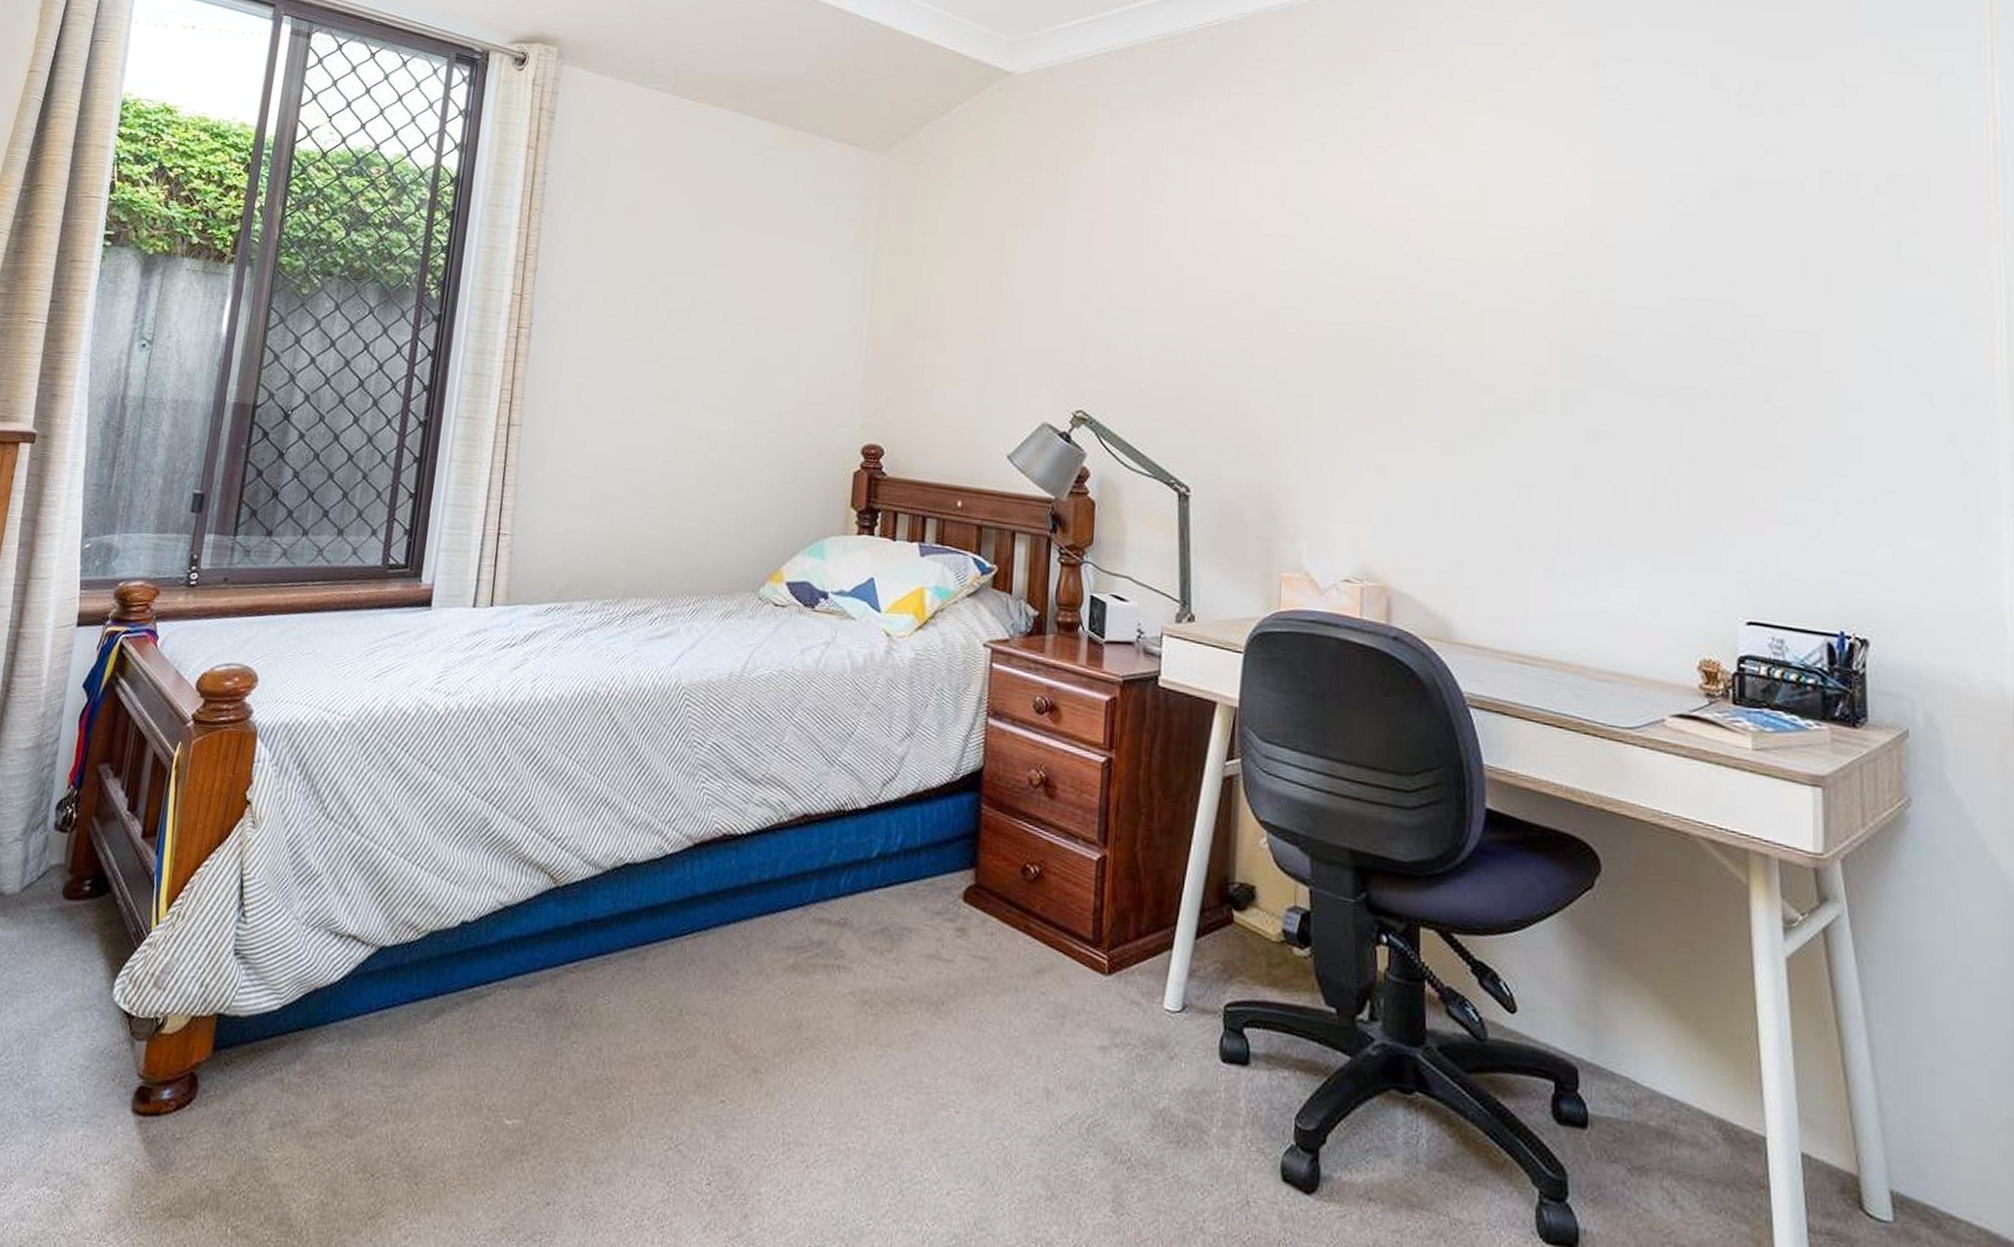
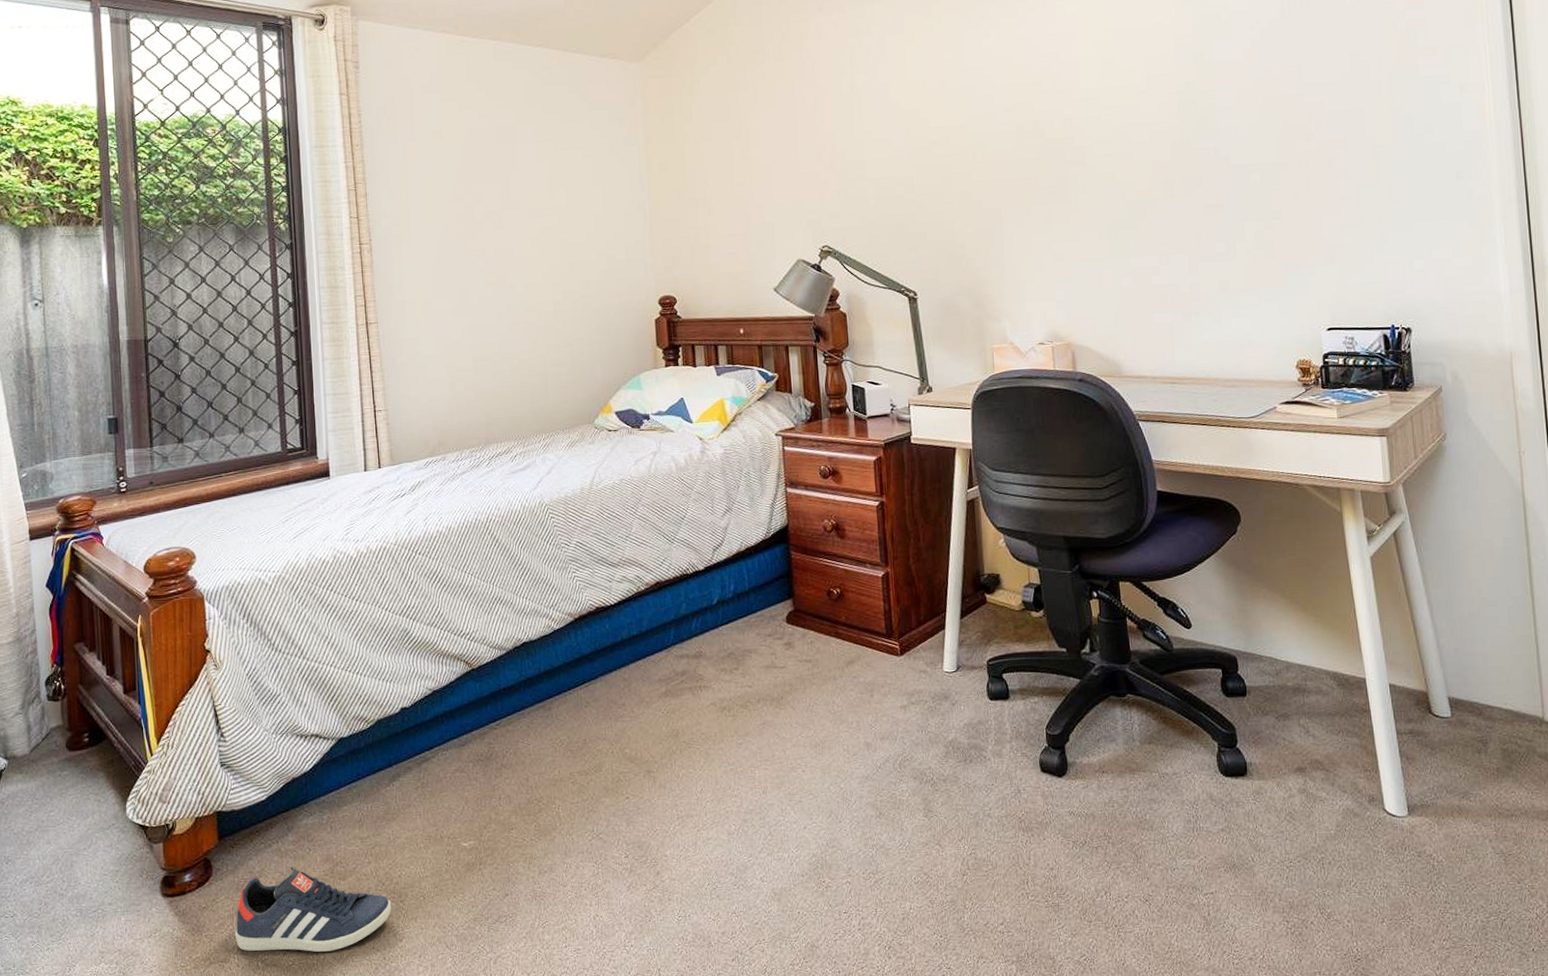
sneaker: none [206,1106,404,1234] -> present [234,867,392,952]

